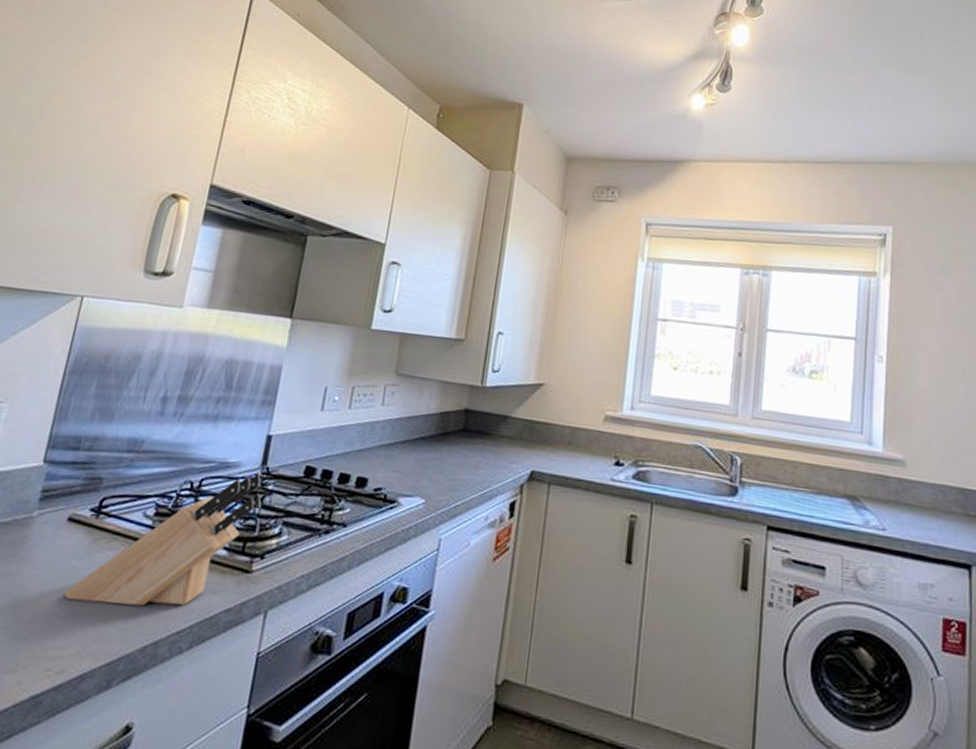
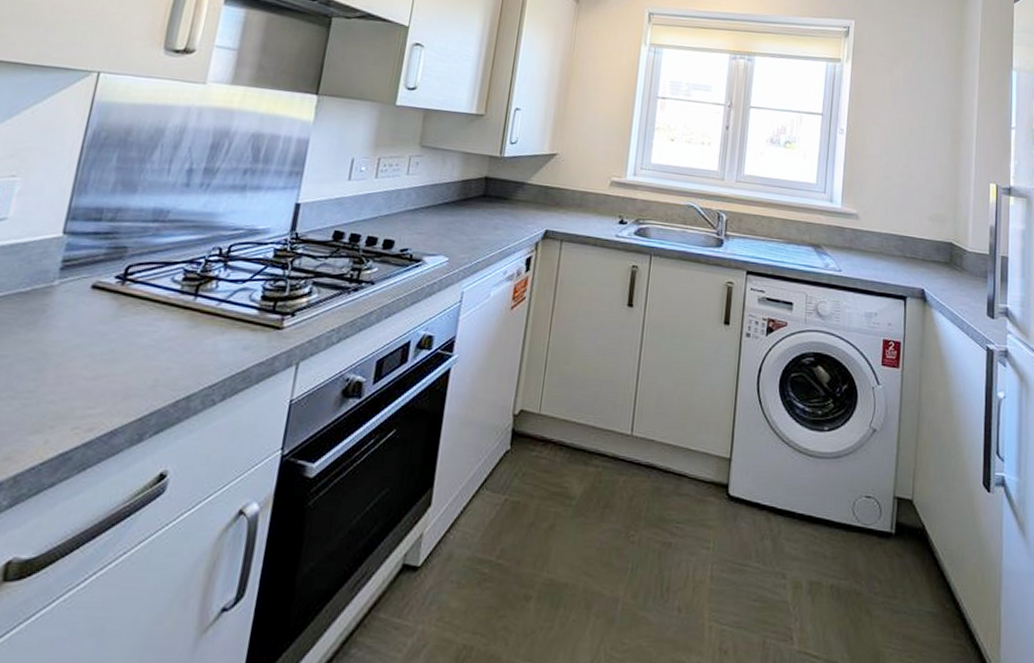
knife block: present [63,474,261,606] -> none [90,239,291,365]

